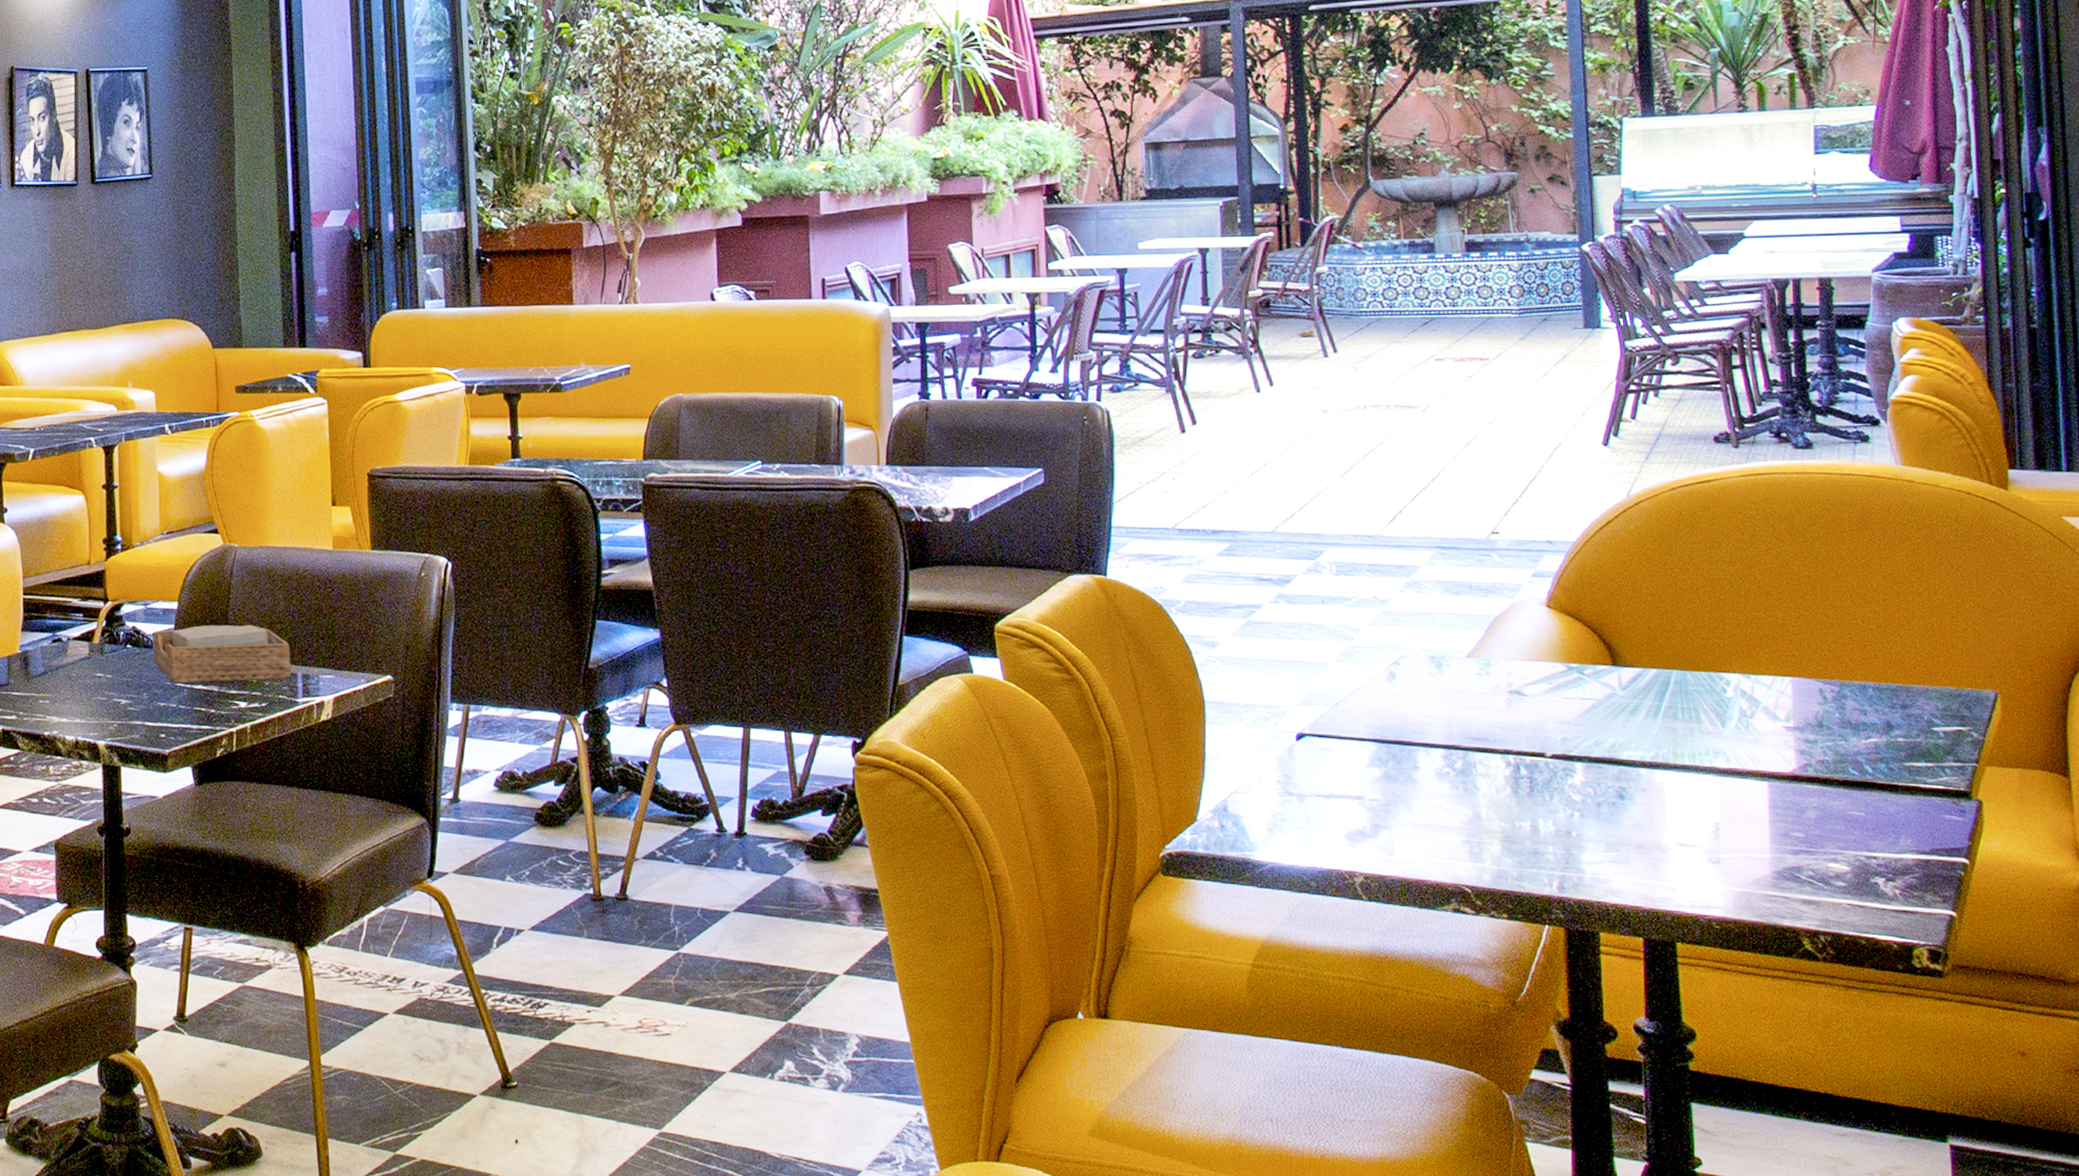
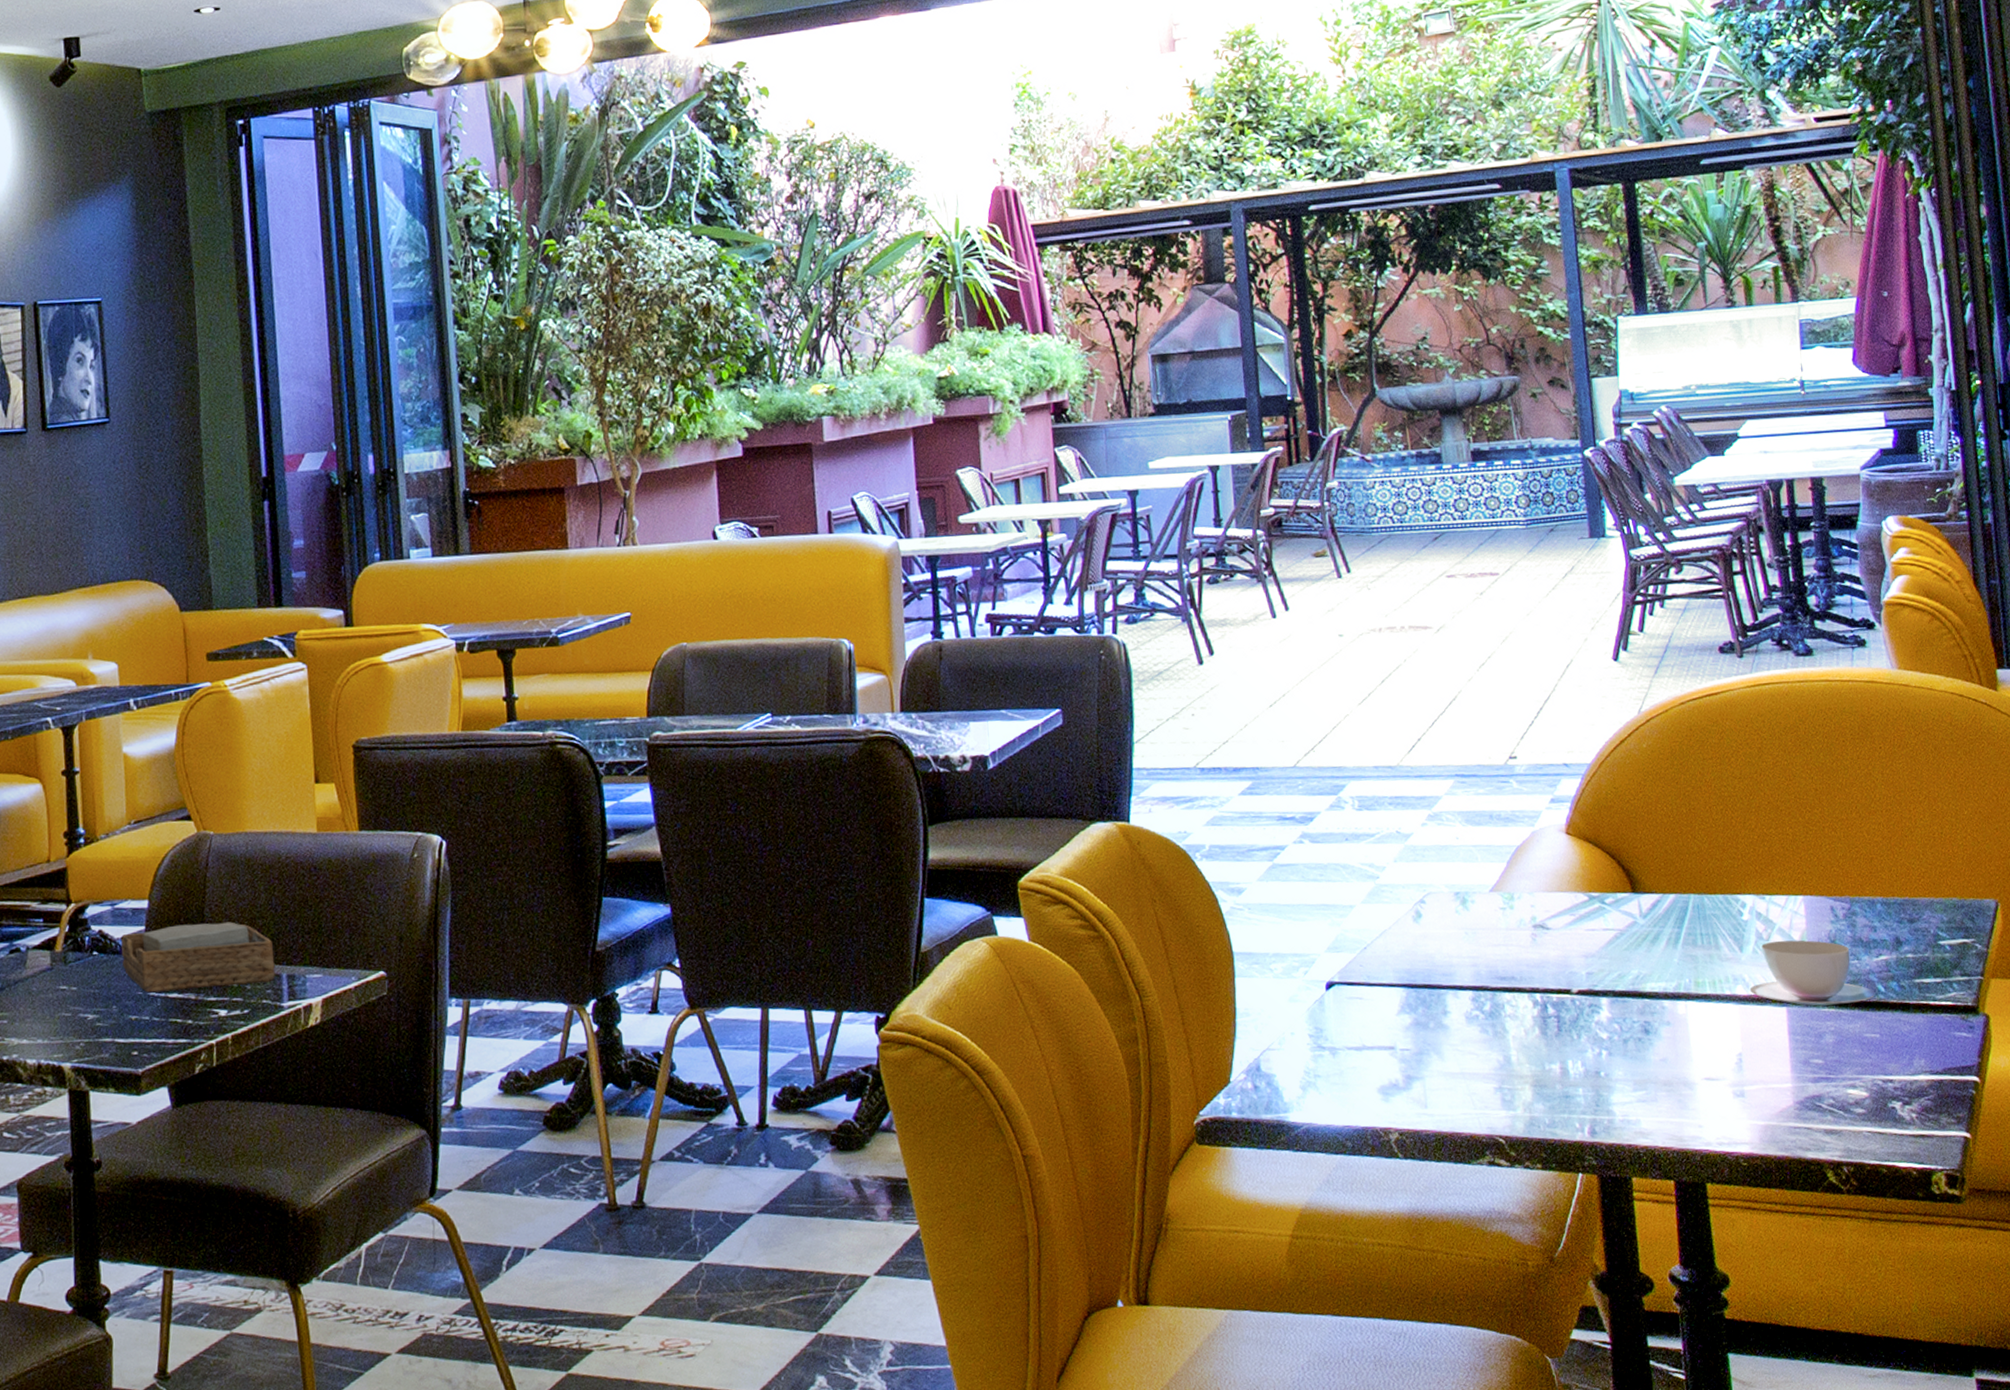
teacup: none [1730,718,1864,783] -> present [1749,940,1877,1006]

